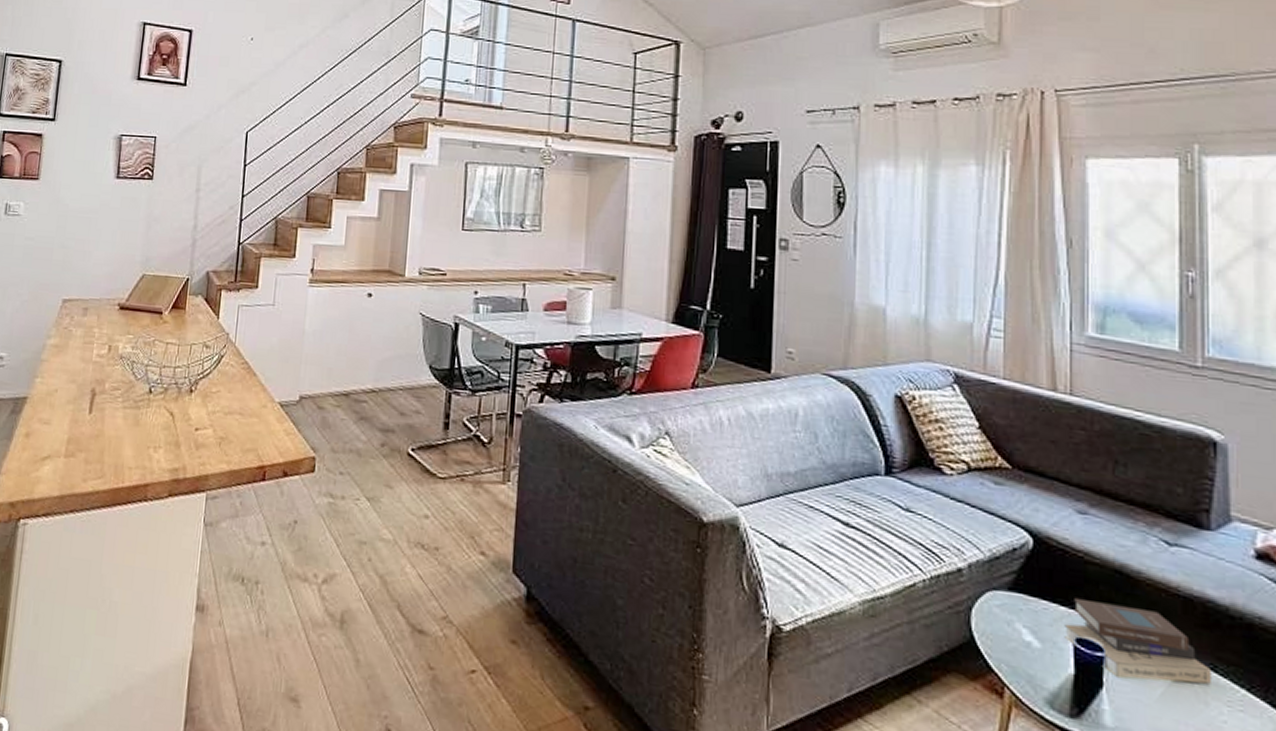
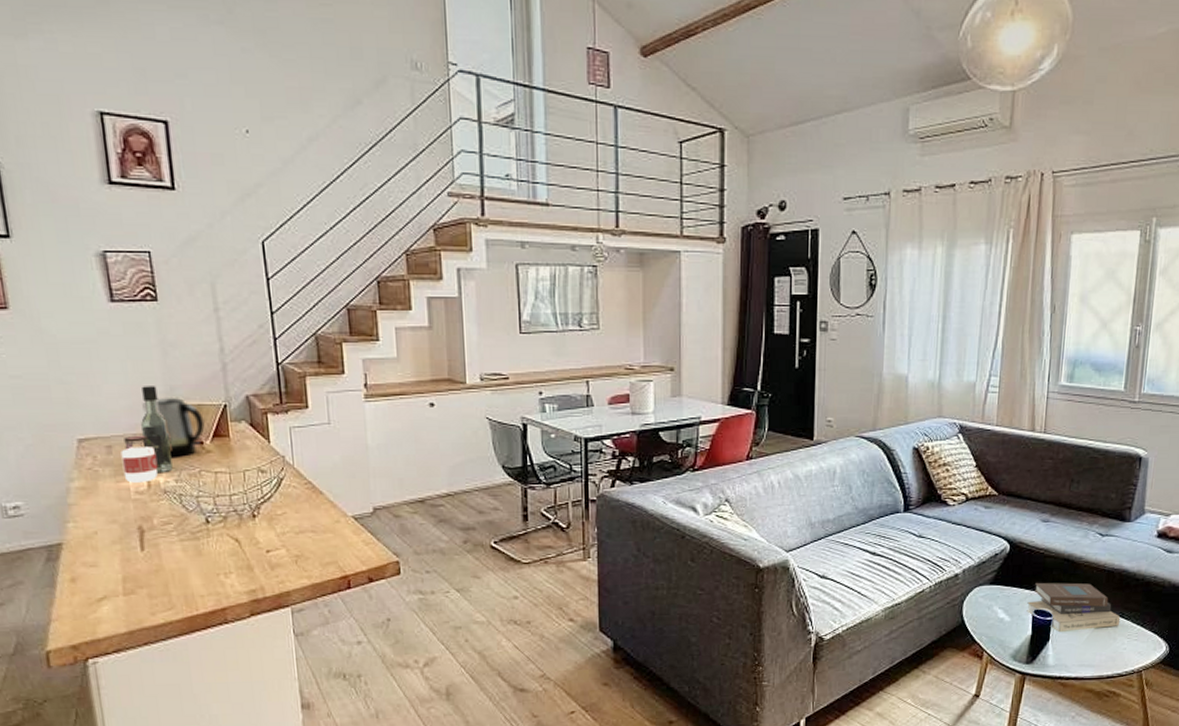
jar: none [91,300,123,347] -> present [121,435,158,483]
bottle: none [112,255,137,339] -> present [140,386,173,474]
kettle: none [120,266,168,325] -> present [142,397,205,457]

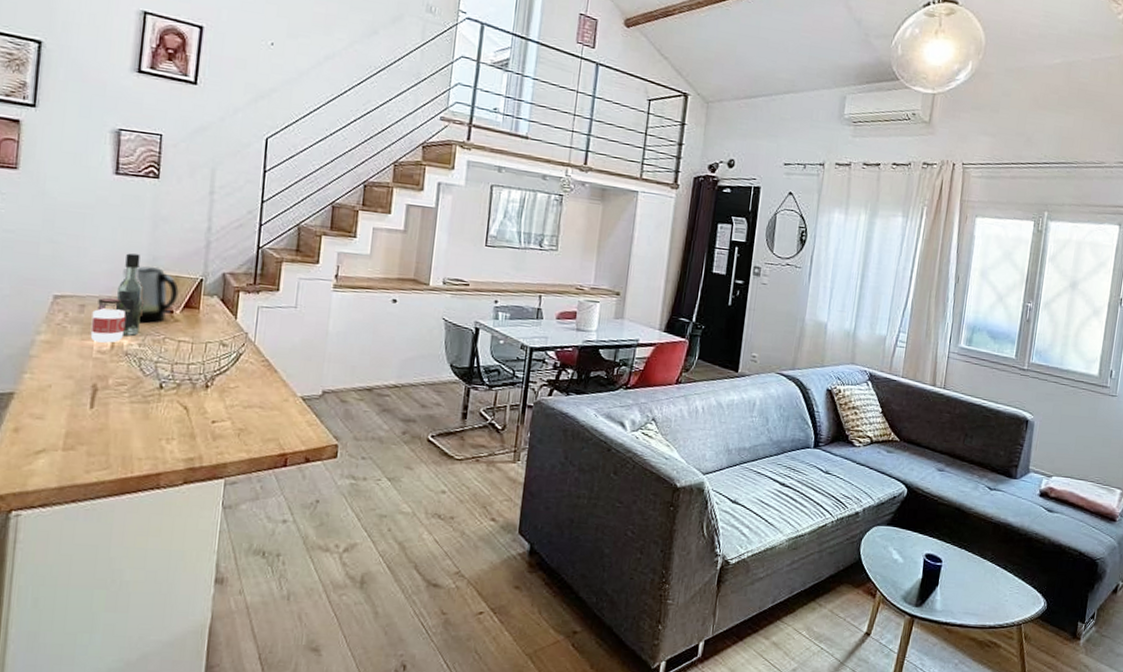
books: present [1027,582,1121,633] -> none [919,527,1004,579]

